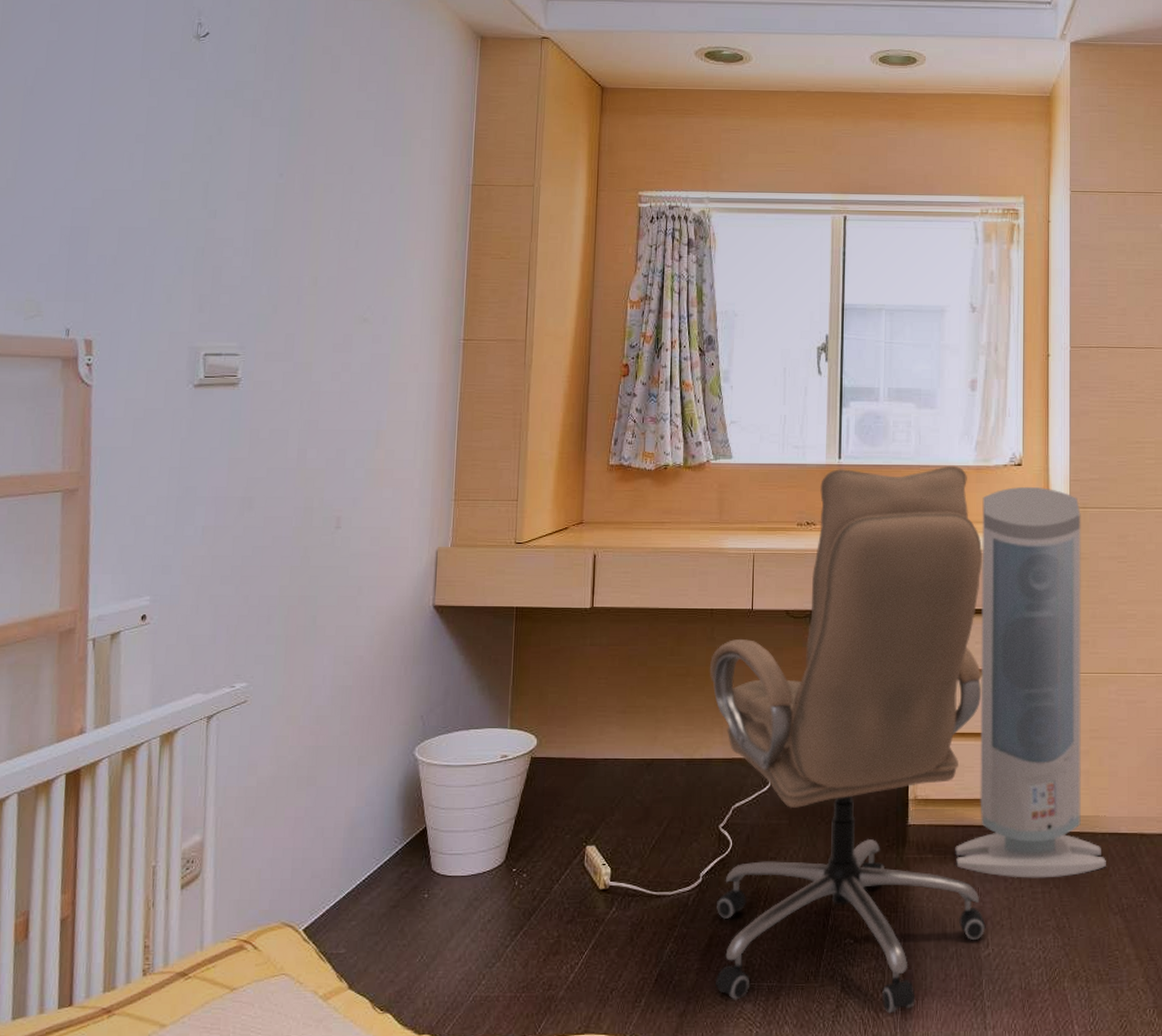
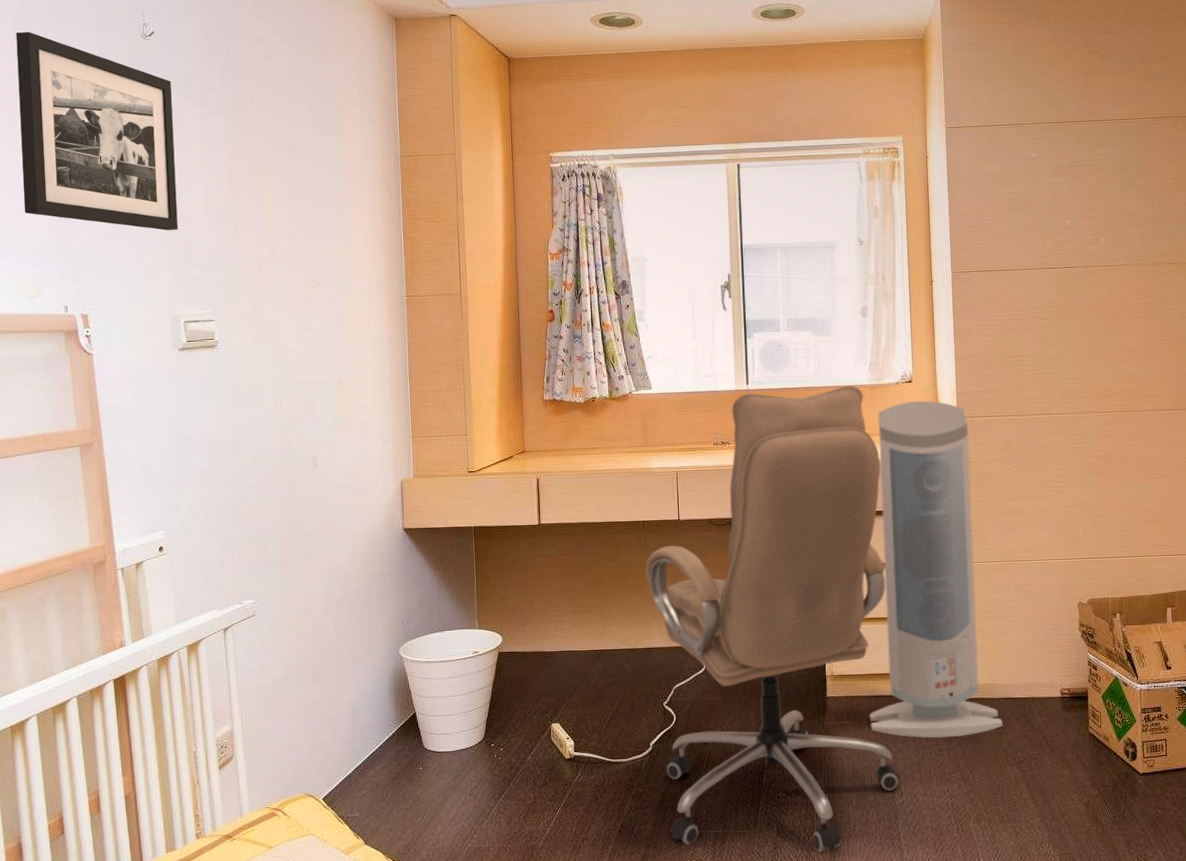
picture frame: none [33,22,223,251] -> present [16,31,178,230]

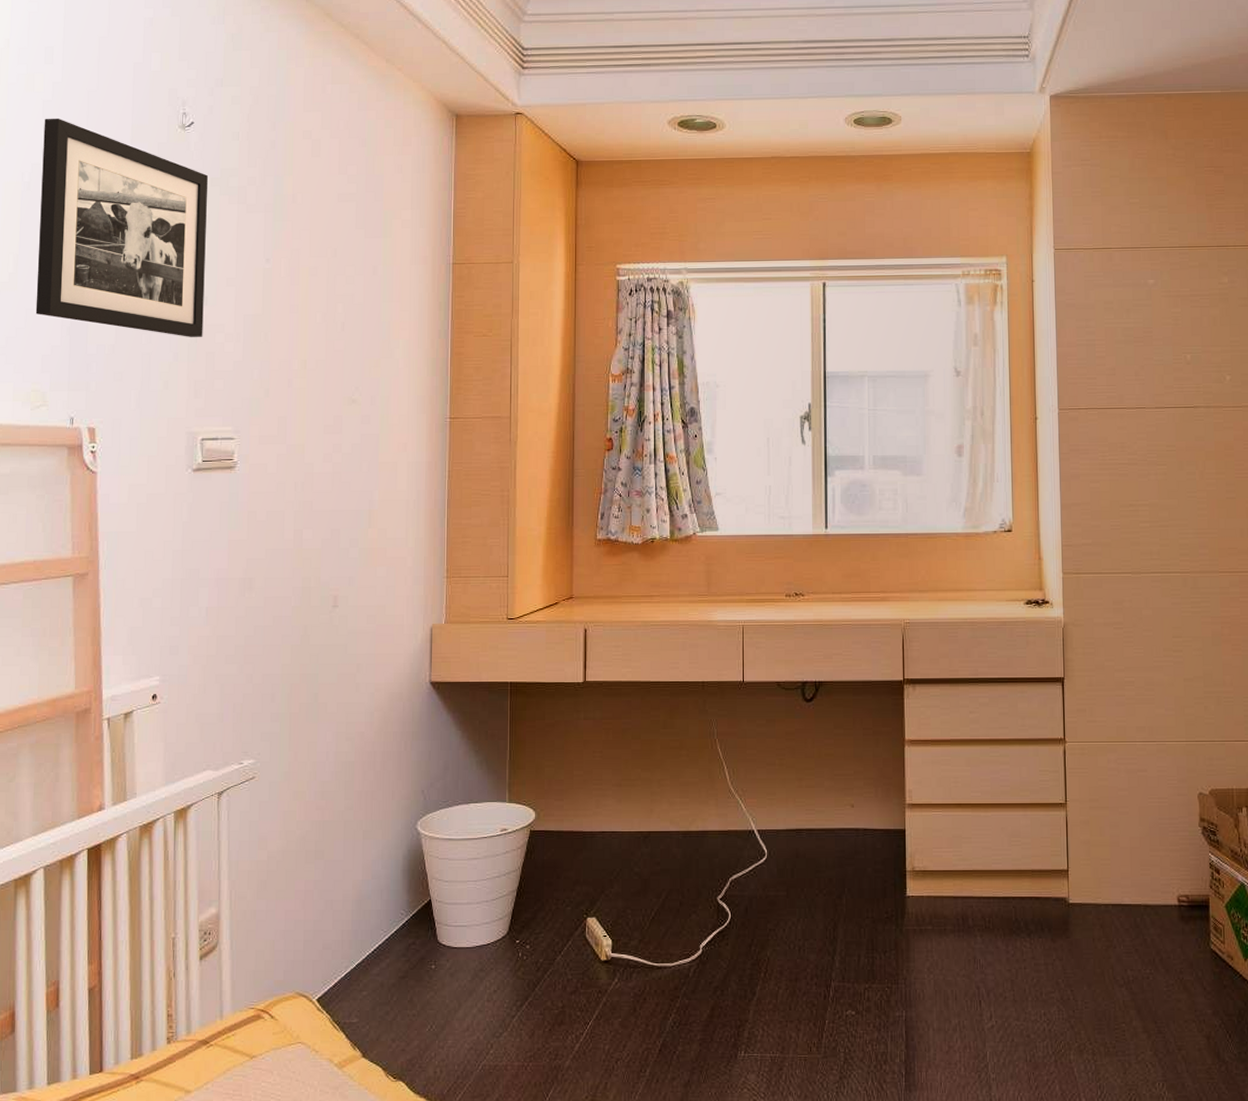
office chair: present [645,385,900,853] -> none [702,533,989,1085]
air purifier: present [869,400,1003,739] -> none [955,552,1110,950]

